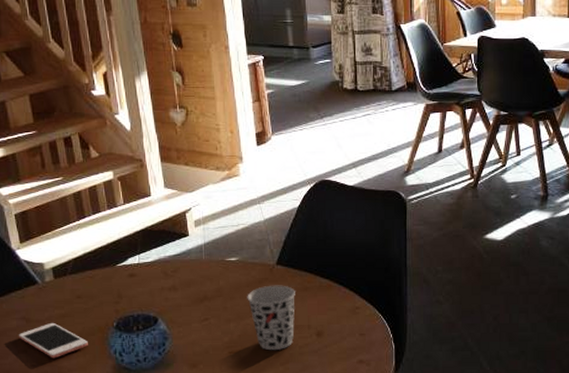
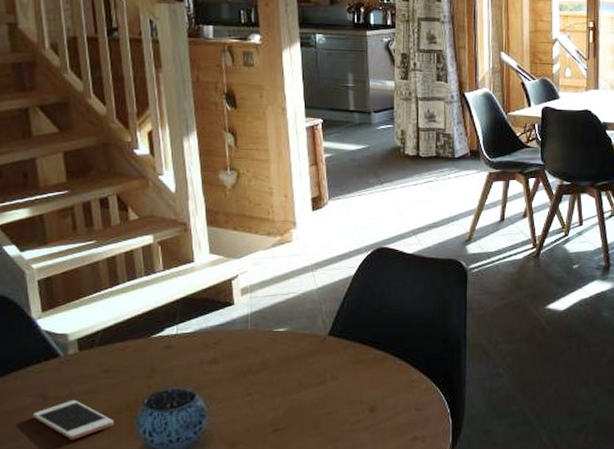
cup: present [247,285,295,351] -> none [295,357,348,428]

